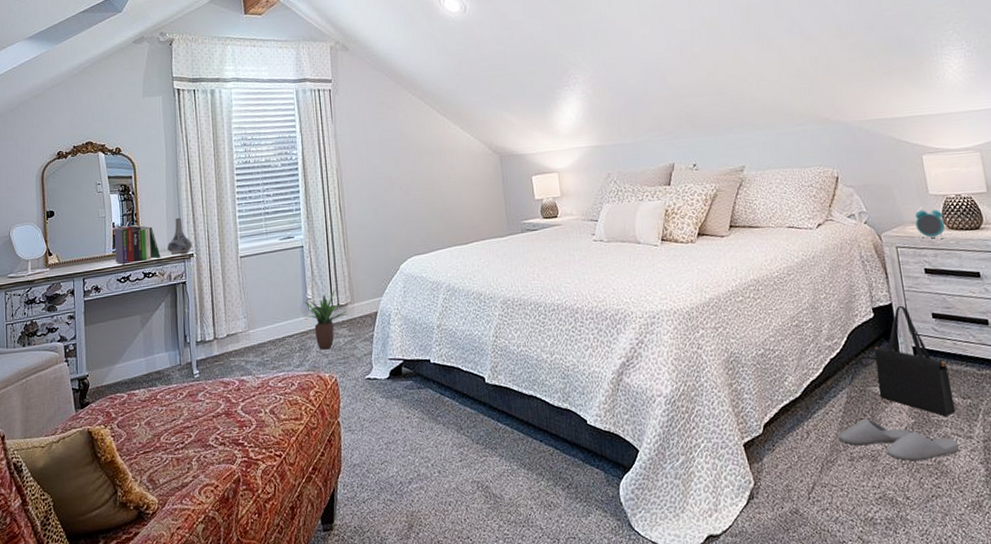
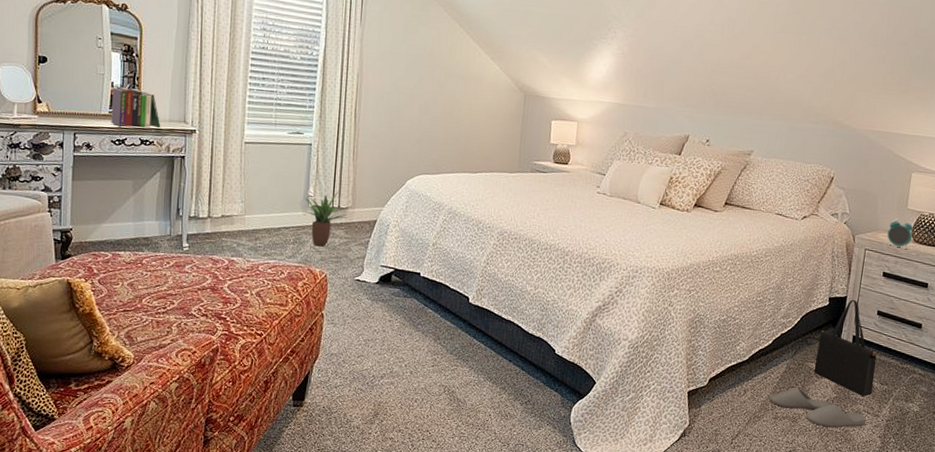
decorative vase: present [167,217,193,255] -> none [169,90,196,129]

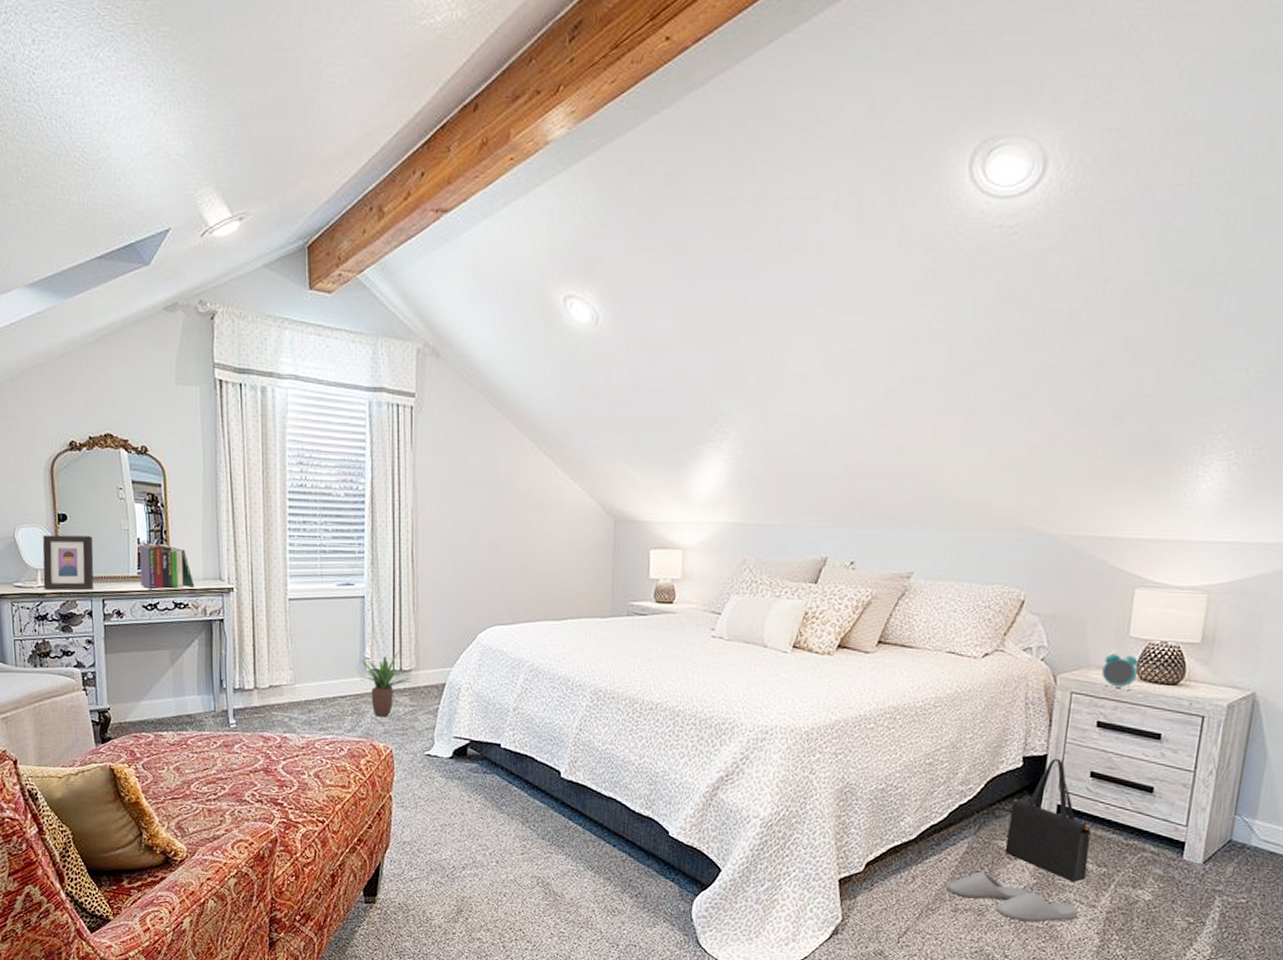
picture frame: none [19,73,70,124] -> present [42,534,94,591]

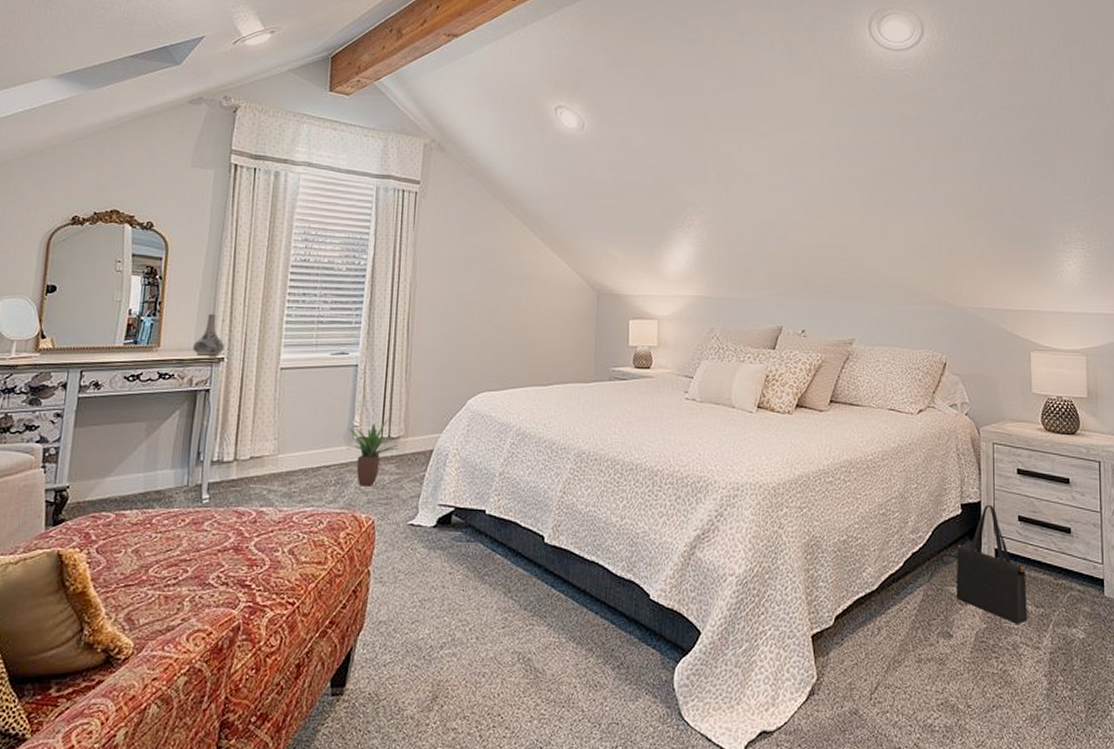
picture frame: present [42,534,94,591] -> none [17,305,81,363]
books: present [139,542,195,590] -> none [125,313,184,361]
decorative vase: none [203,542,233,587] -> present [193,313,225,357]
slippers: present [946,872,1078,922] -> none [909,620,1025,668]
alarm clock: present [1101,649,1140,691] -> none [1015,404,1043,441]

